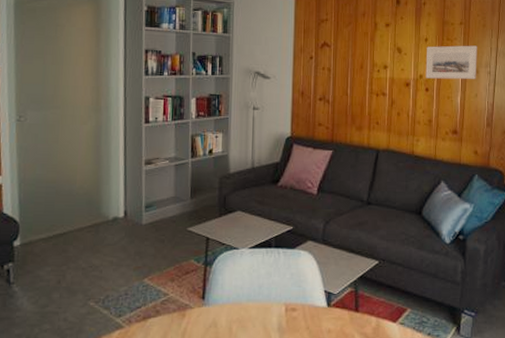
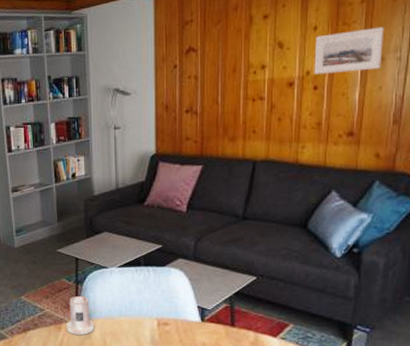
candle: none [190,278,222,323] -> present [66,295,95,335]

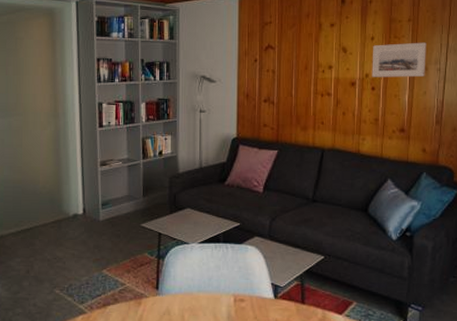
candle: present [66,295,95,335] -> none [146,270,174,311]

